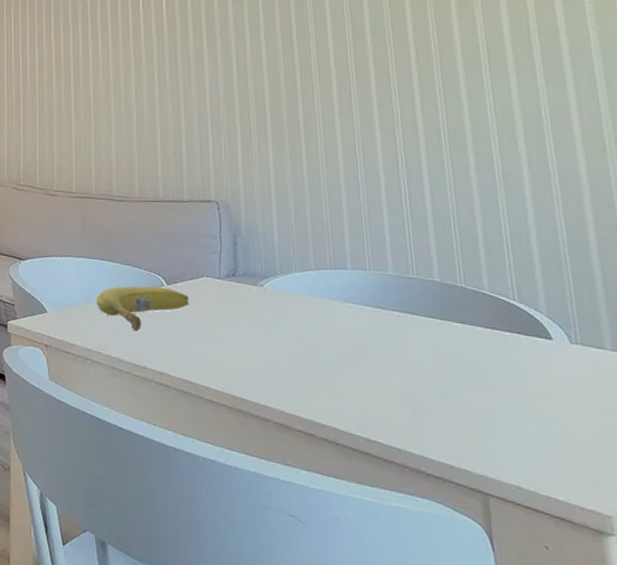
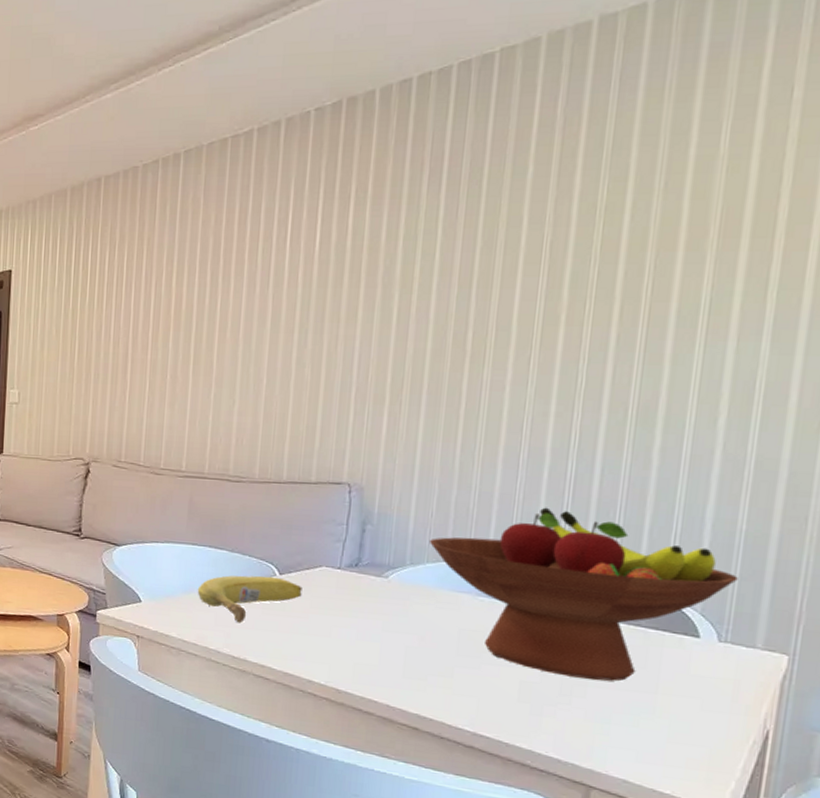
fruit bowl: none [293,220,572,384] -> present [428,507,738,681]

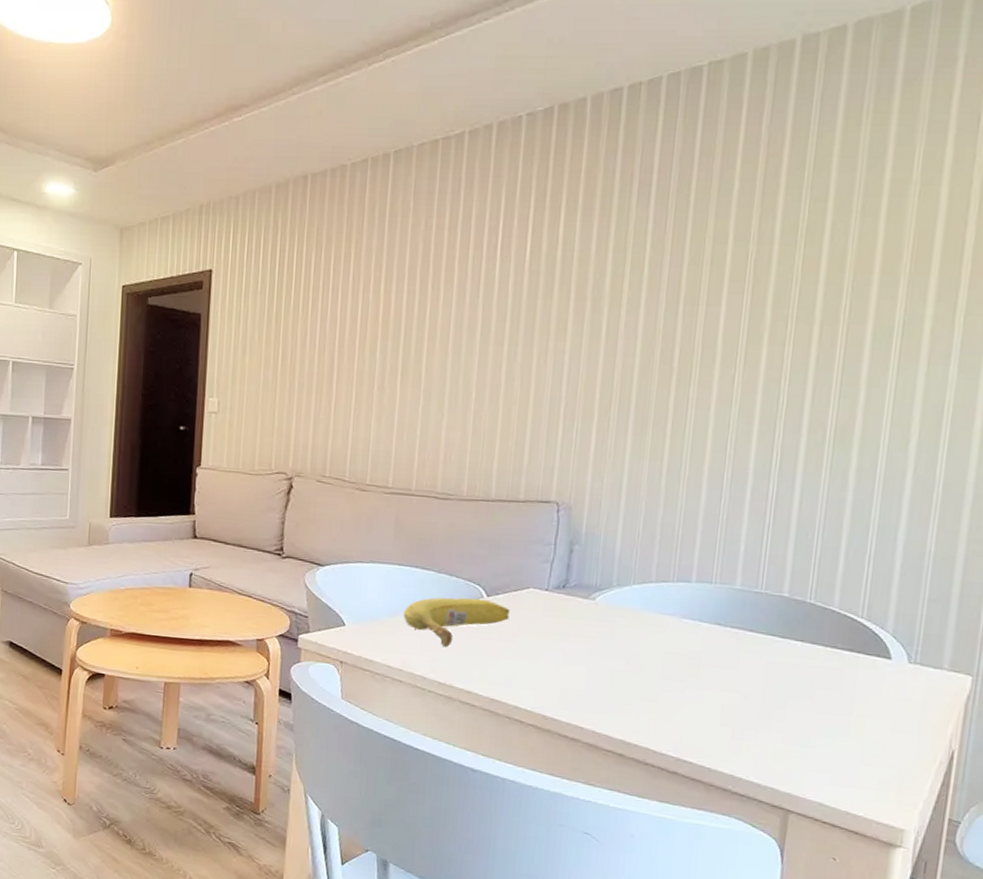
fruit bowl: present [428,507,738,681] -> none [635,528,927,704]

